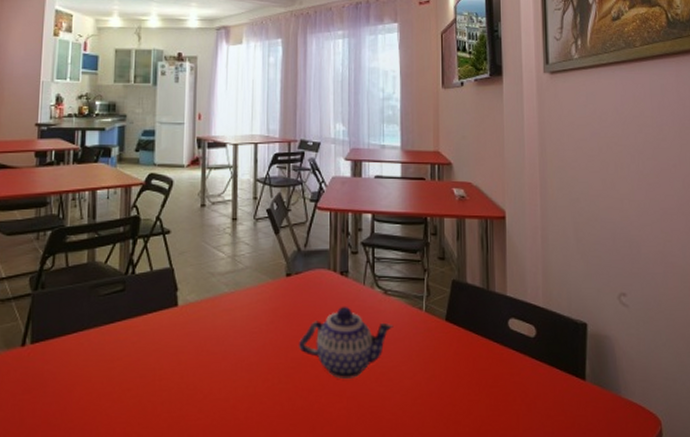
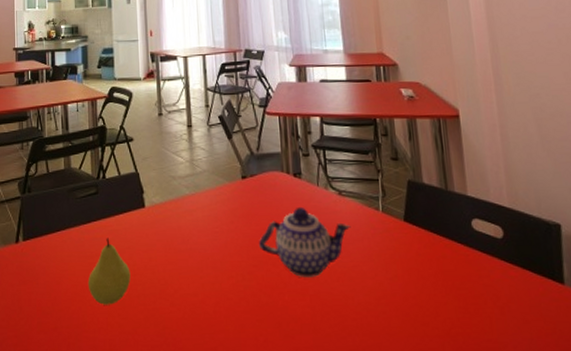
fruit: none [105,339,156,414] -> present [87,238,131,305]

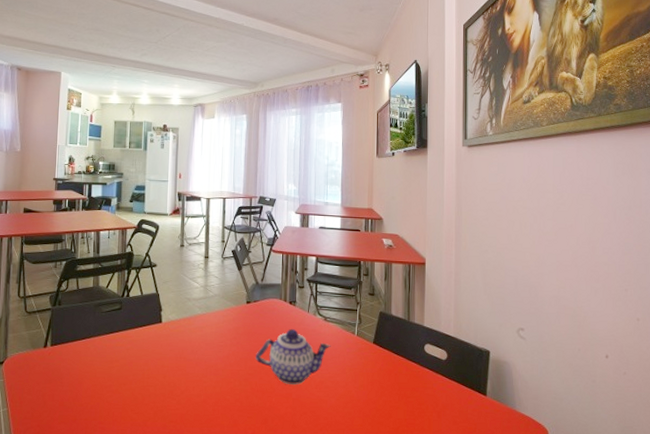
fruit: present [87,238,131,305] -> none [106,346,145,402]

